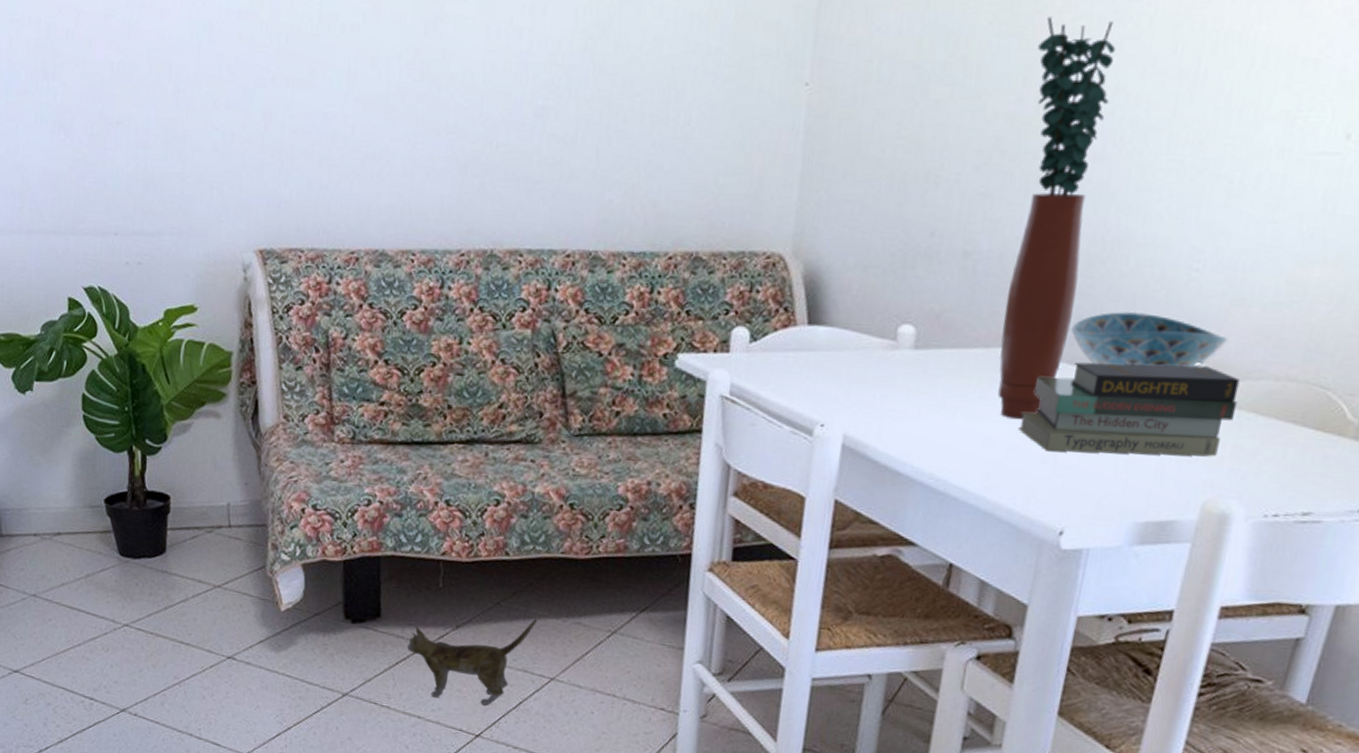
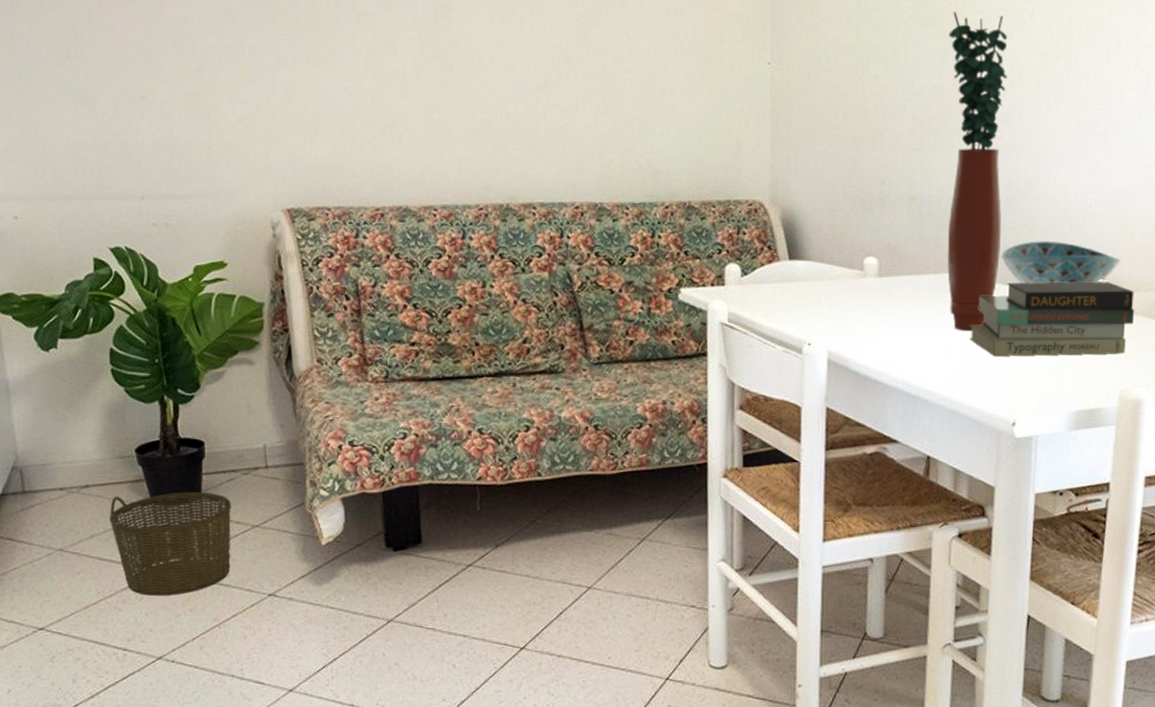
basket: none [79,545,195,650] -> present [109,492,231,596]
cat: present [406,619,538,706] -> none [448,533,573,619]

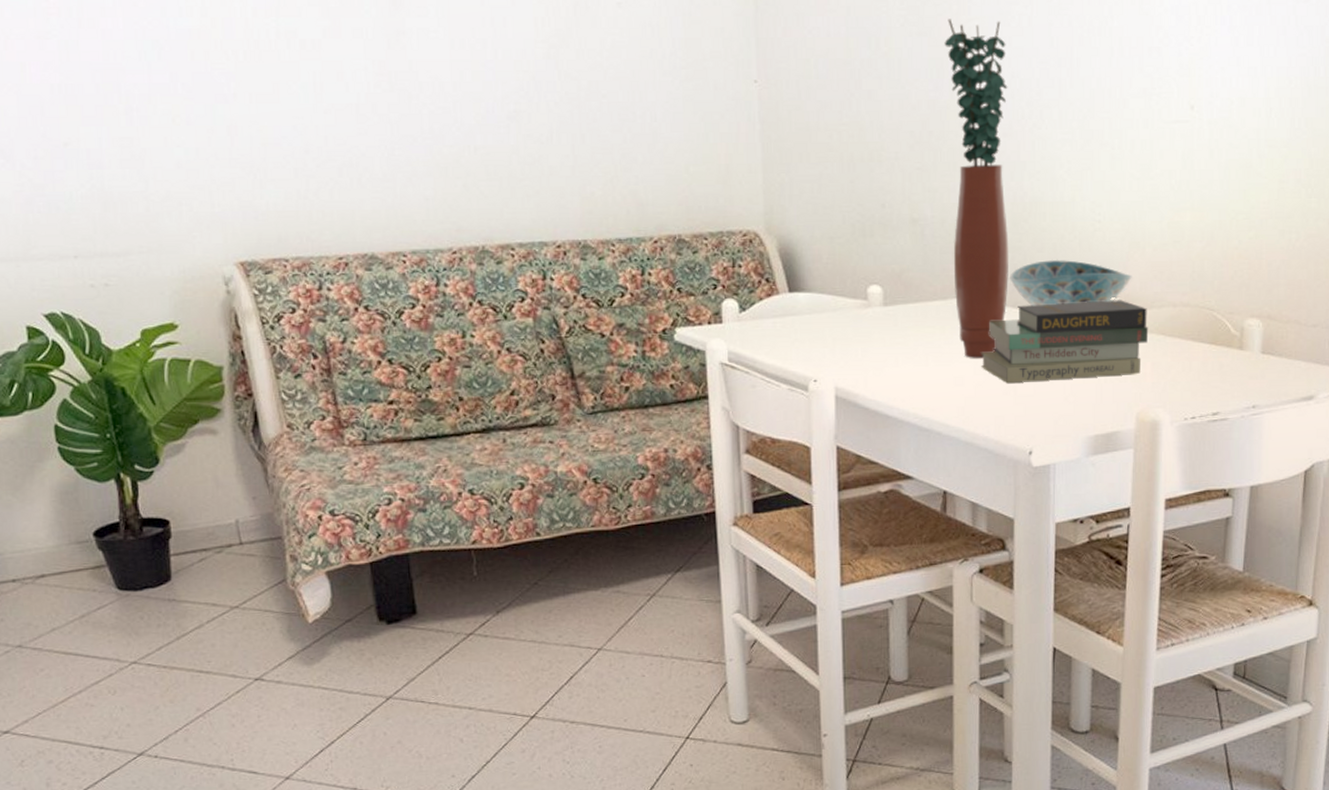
basket: present [109,492,231,596] -> none [70,575,211,689]

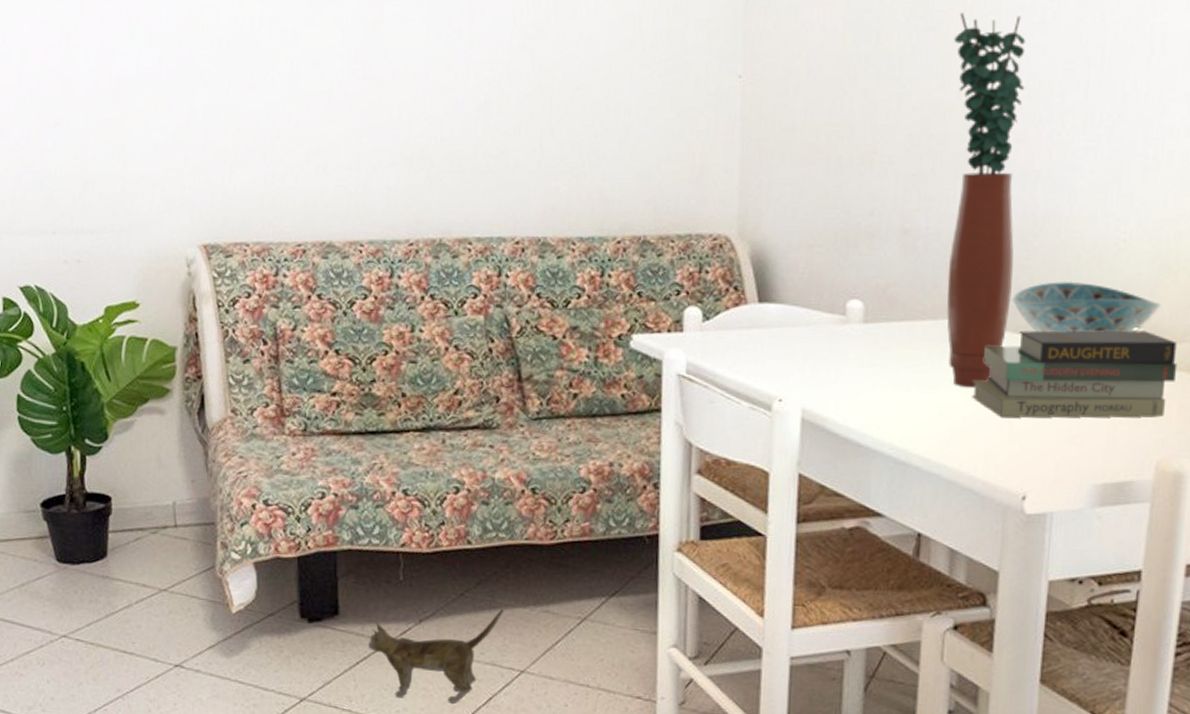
cat: none [448,593,578,686] -> present [367,609,505,704]

